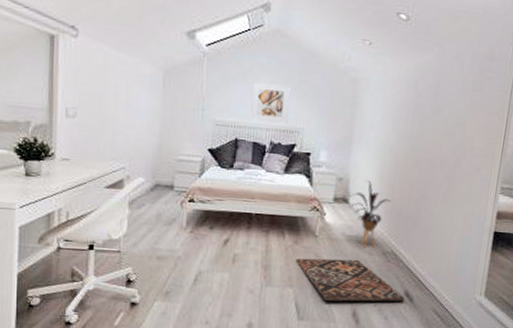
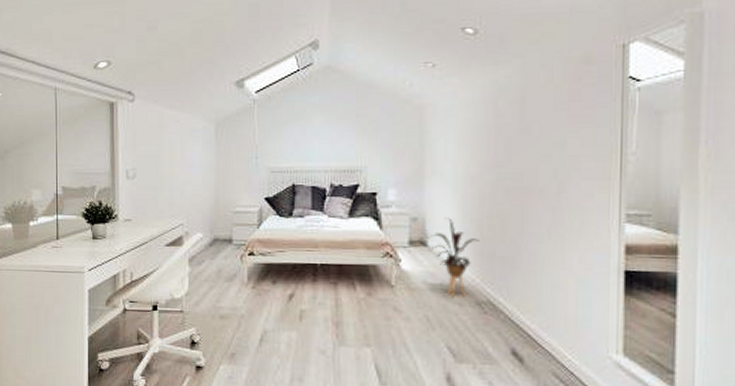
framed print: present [250,82,291,124] -> none [306,123,348,164]
doormat: present [296,258,405,302] -> none [371,312,513,364]

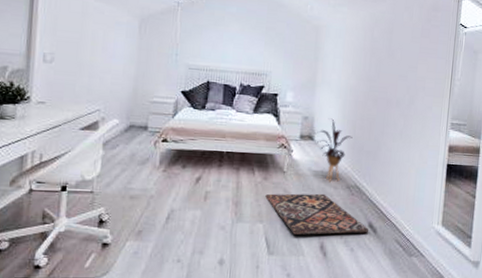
doormat: none [371,312,513,364] -> present [265,193,369,236]

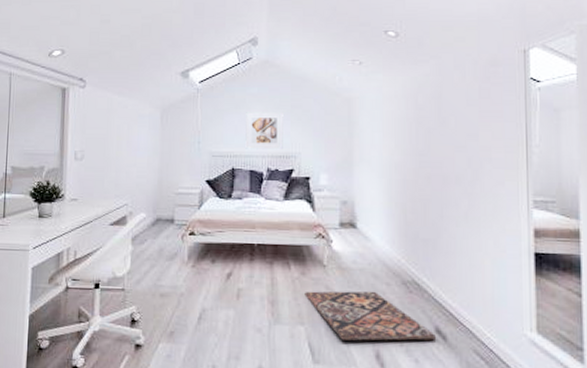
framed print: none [221,29,259,68] -> present [245,112,283,150]
house plant: present [313,118,353,182] -> none [355,202,404,276]

